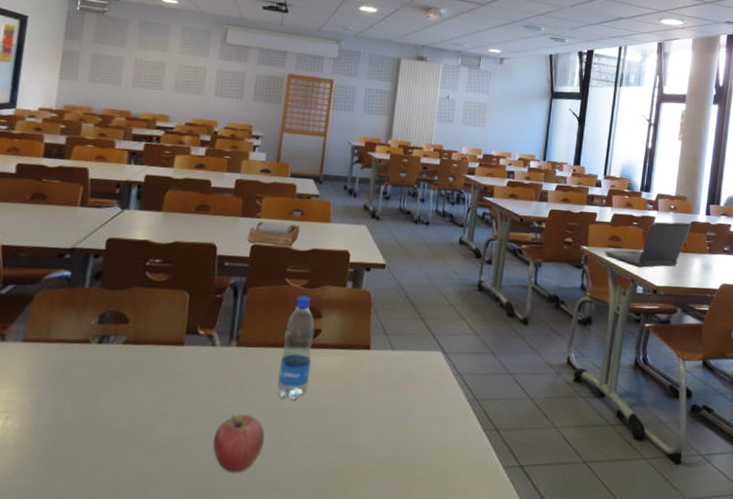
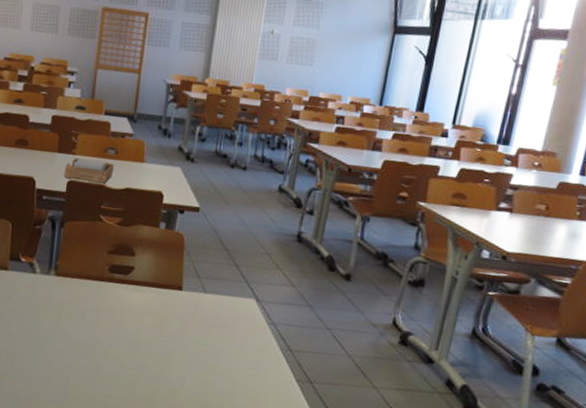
apple: present [212,414,265,472] -> none [35,337,81,389]
bottle: present [277,295,316,400] -> none [93,232,129,330]
laptop computer: present [605,221,691,268] -> none [446,180,559,232]

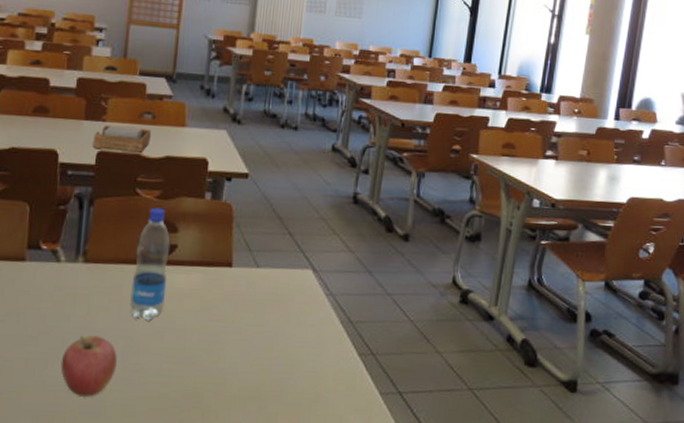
apple: none [35,337,81,389] -> present [60,335,117,397]
bottle: none [93,232,129,330] -> present [130,207,171,321]

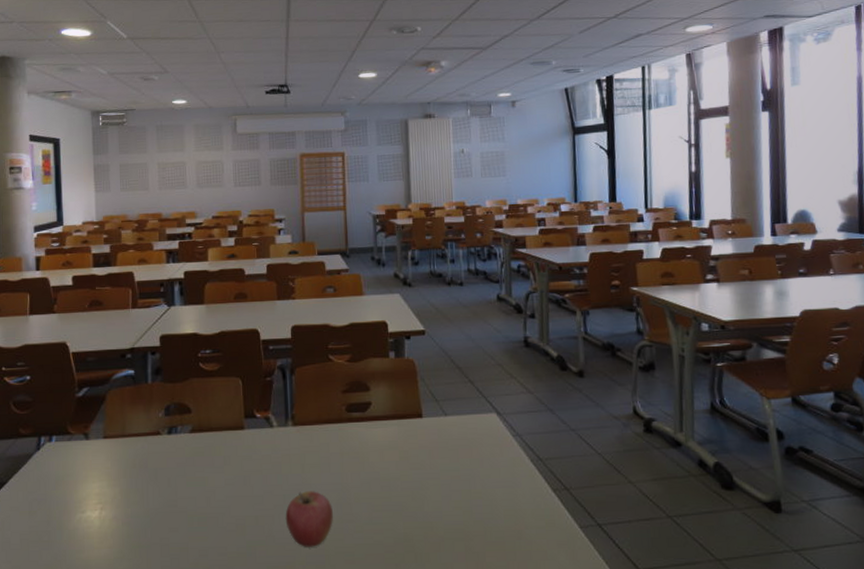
napkin holder: present [92,125,152,153] -> none [286,301,336,324]
bottle: present [130,207,171,321] -> none [335,370,367,473]

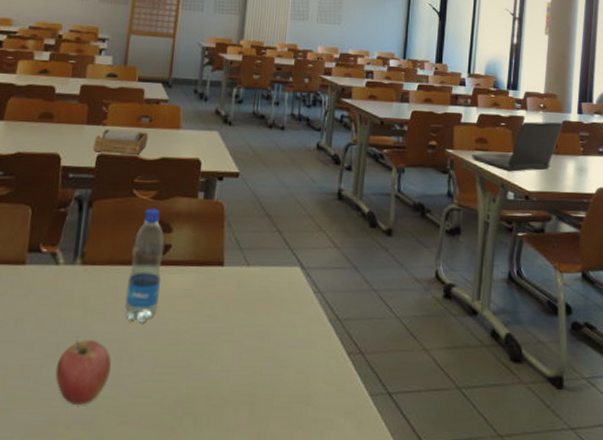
napkin holder: none [286,301,336,324] -> present [93,129,149,155]
bottle: none [335,370,367,473] -> present [125,208,165,323]
laptop computer: none [658,247,755,303] -> present [472,121,562,172]

